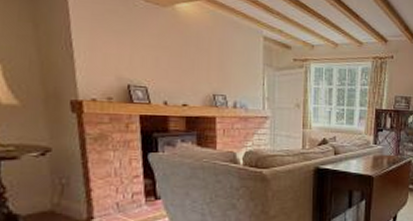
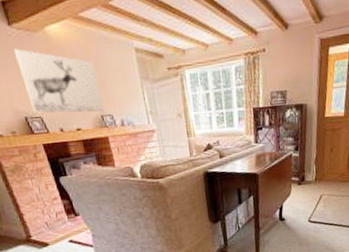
wall art: none [136,18,219,92] -> present [14,48,105,113]

